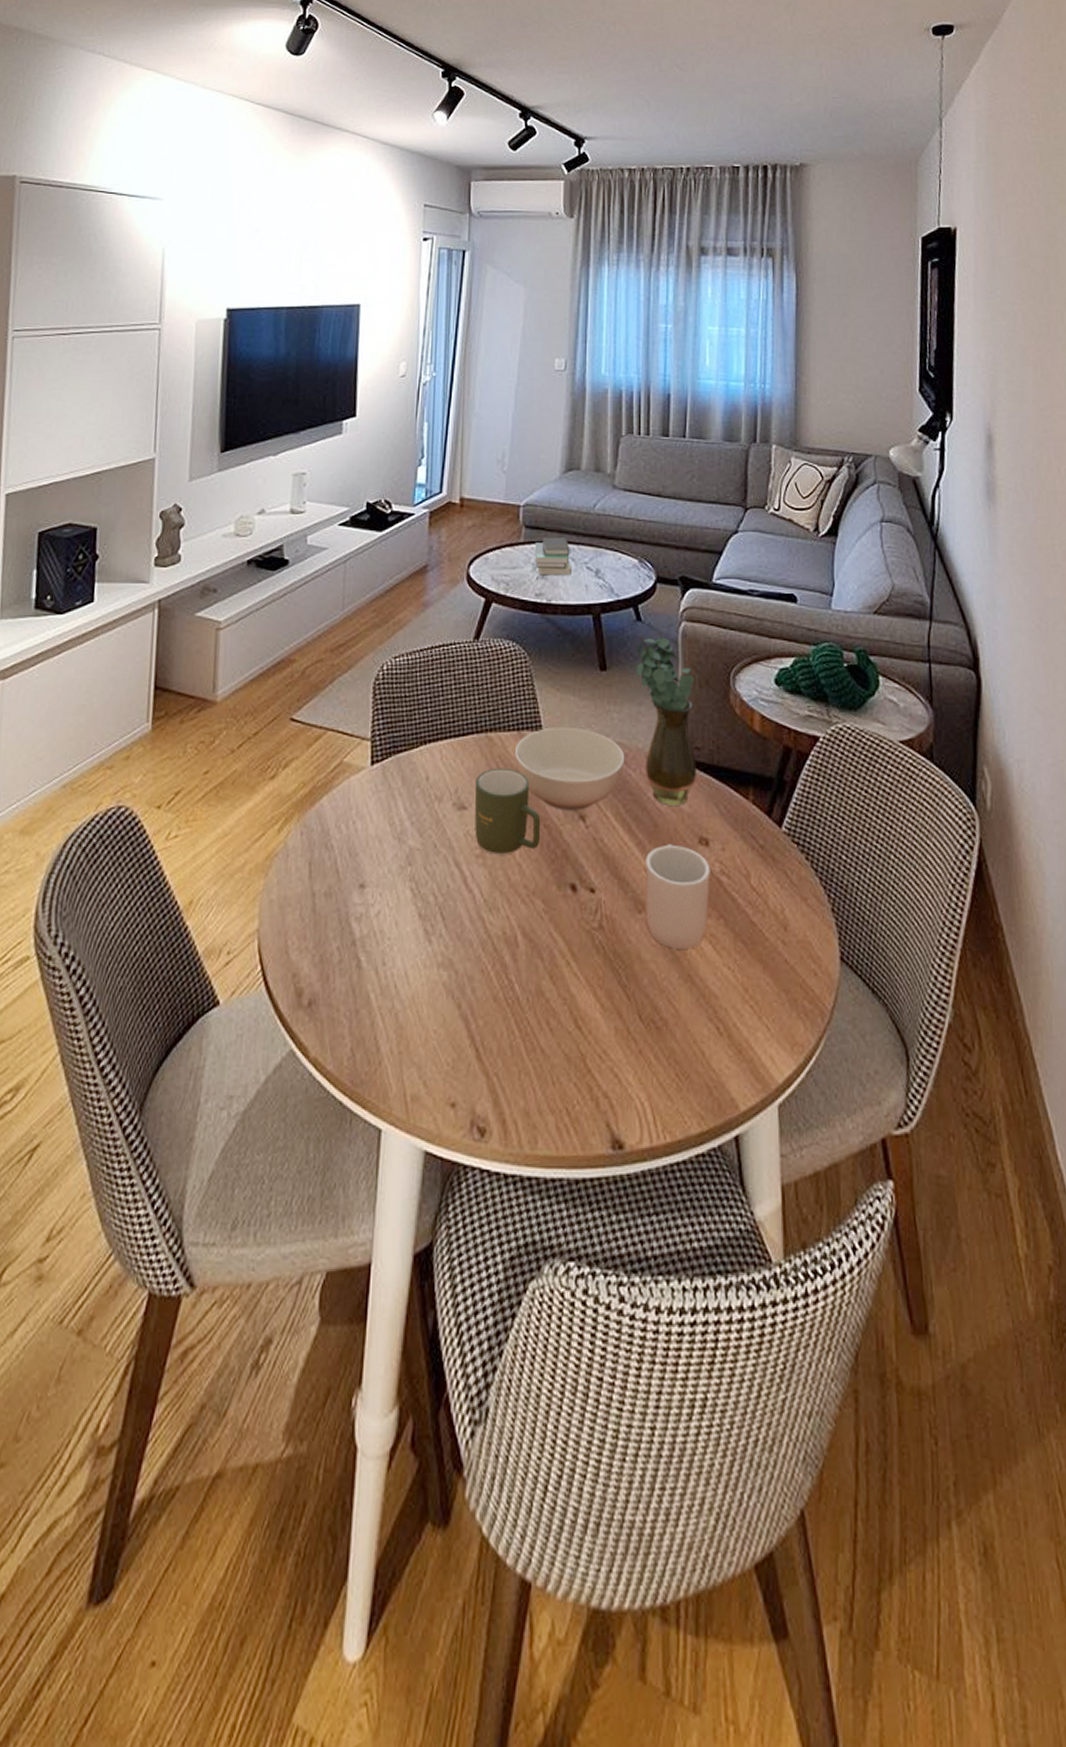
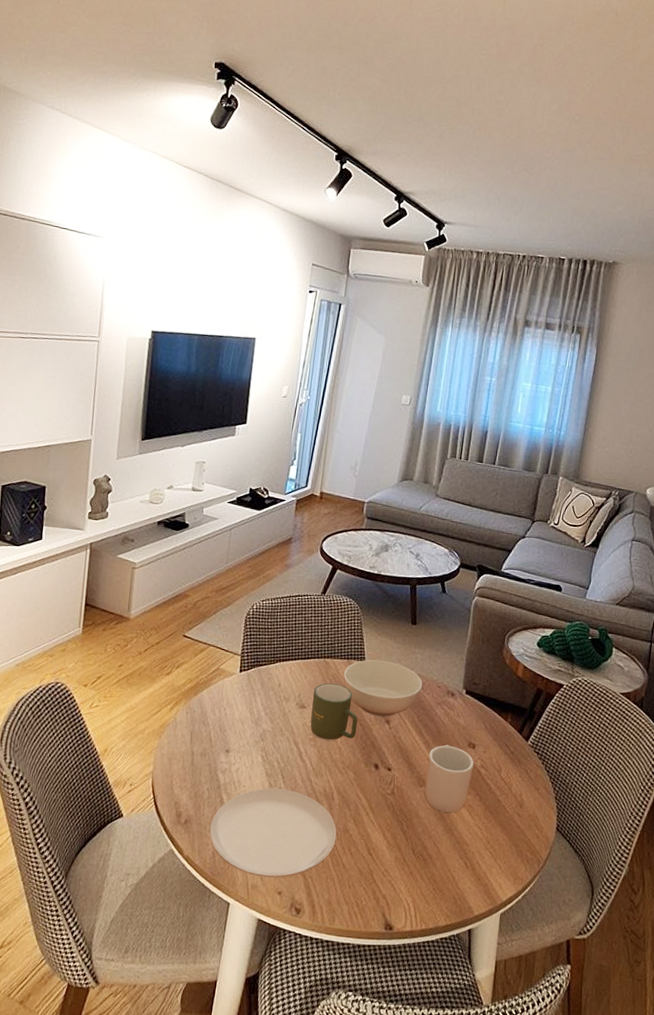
plate: none [345,936,527,1081] -> present [210,788,337,878]
books: present [534,537,573,576] -> none [371,526,399,555]
vase: present [636,632,696,805] -> none [436,602,479,720]

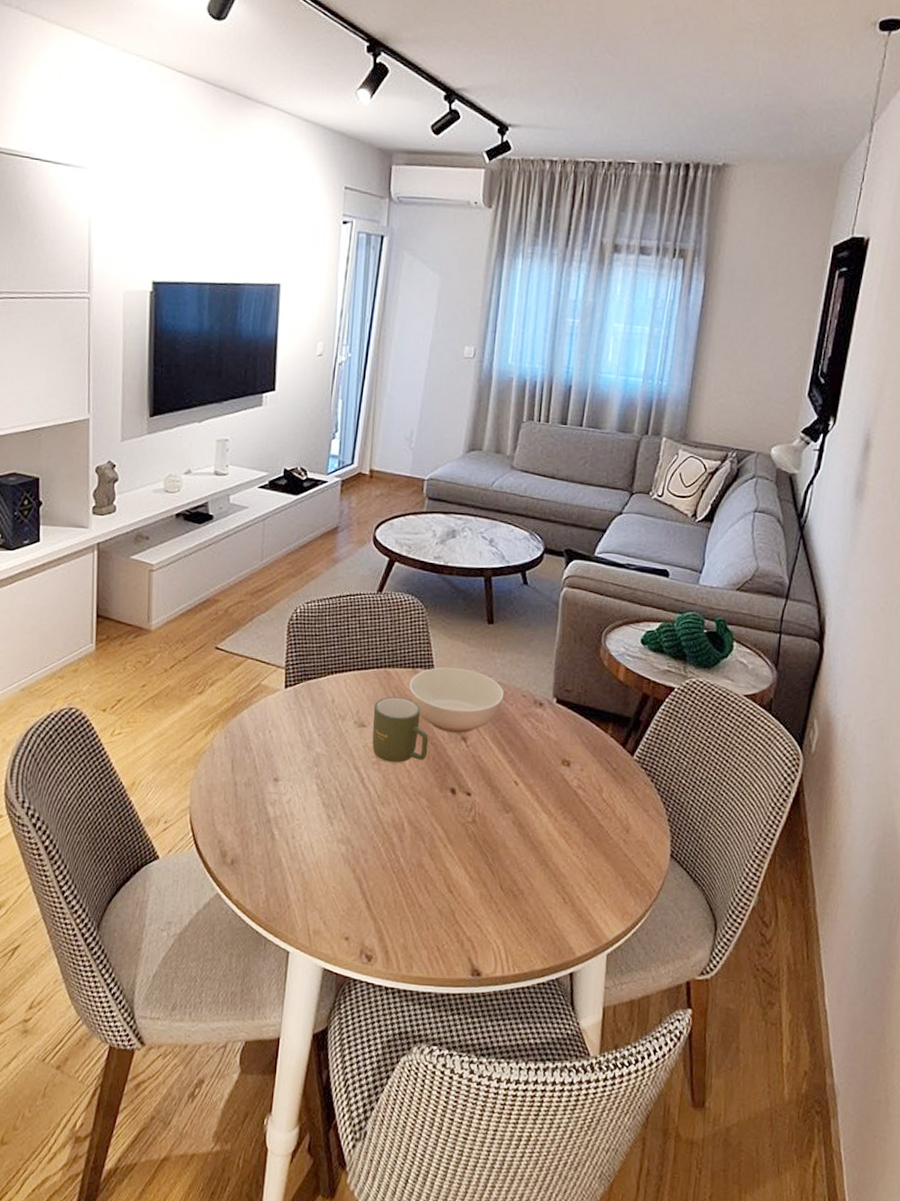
plate: present [210,788,337,878] -> none [261,820,410,922]
mug: present [424,745,474,813] -> none [512,763,570,842]

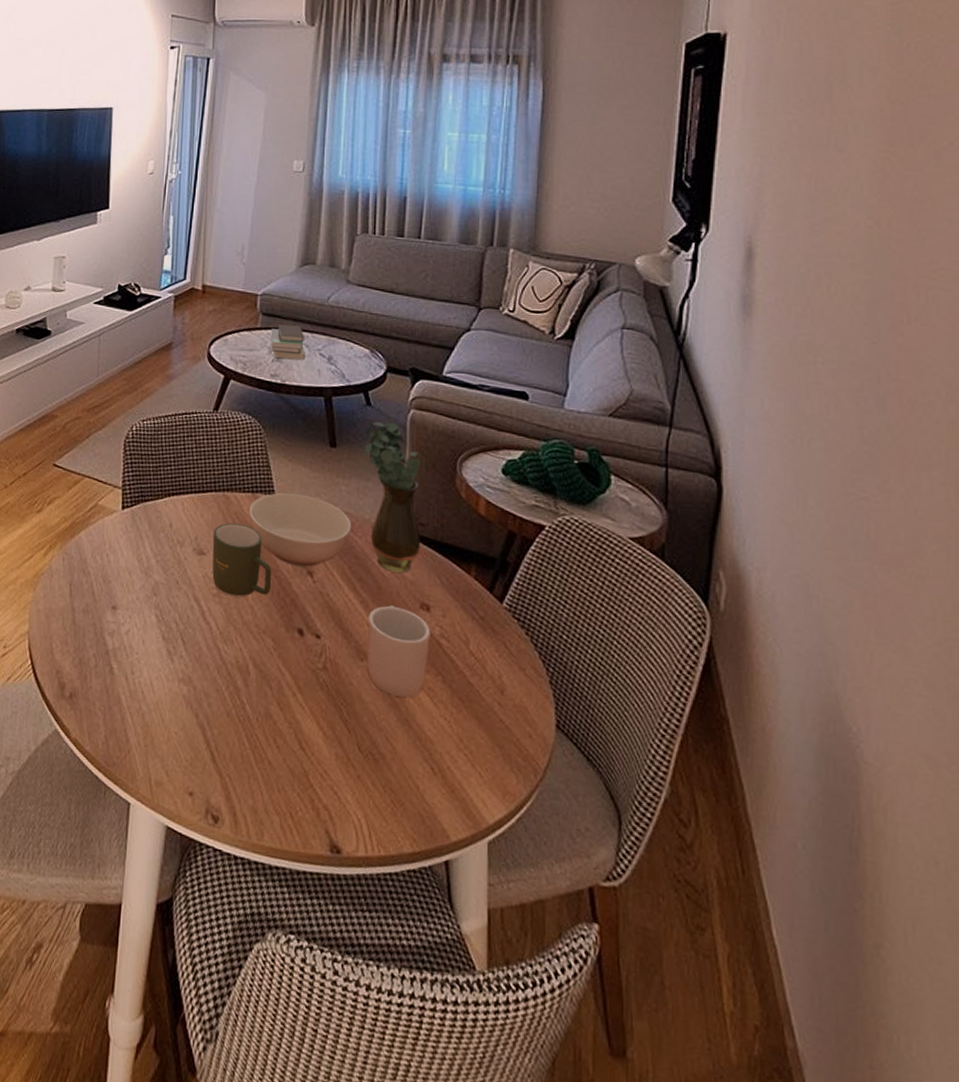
books: none [435,508,469,542] -> present [270,324,306,360]
mug: none [512,763,570,842] -> present [367,605,431,698]
vase: none [519,595,570,734] -> present [364,417,421,573]

